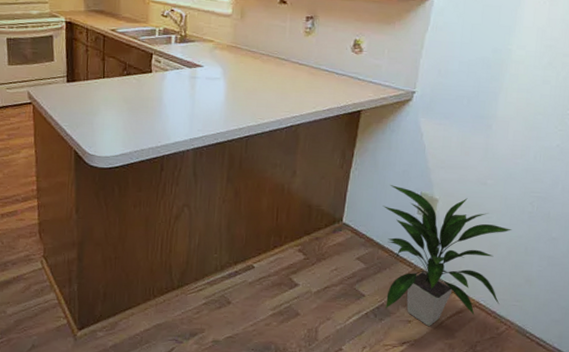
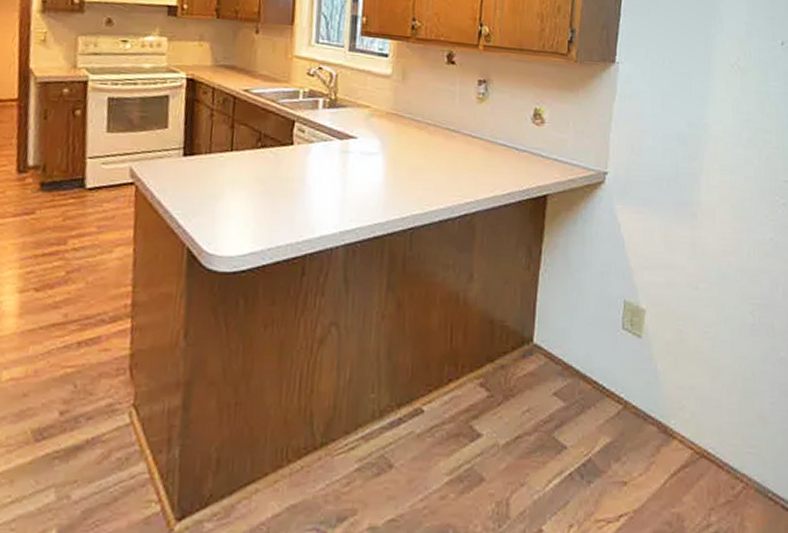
indoor plant: present [382,185,512,326] -> none [580,291,735,488]

